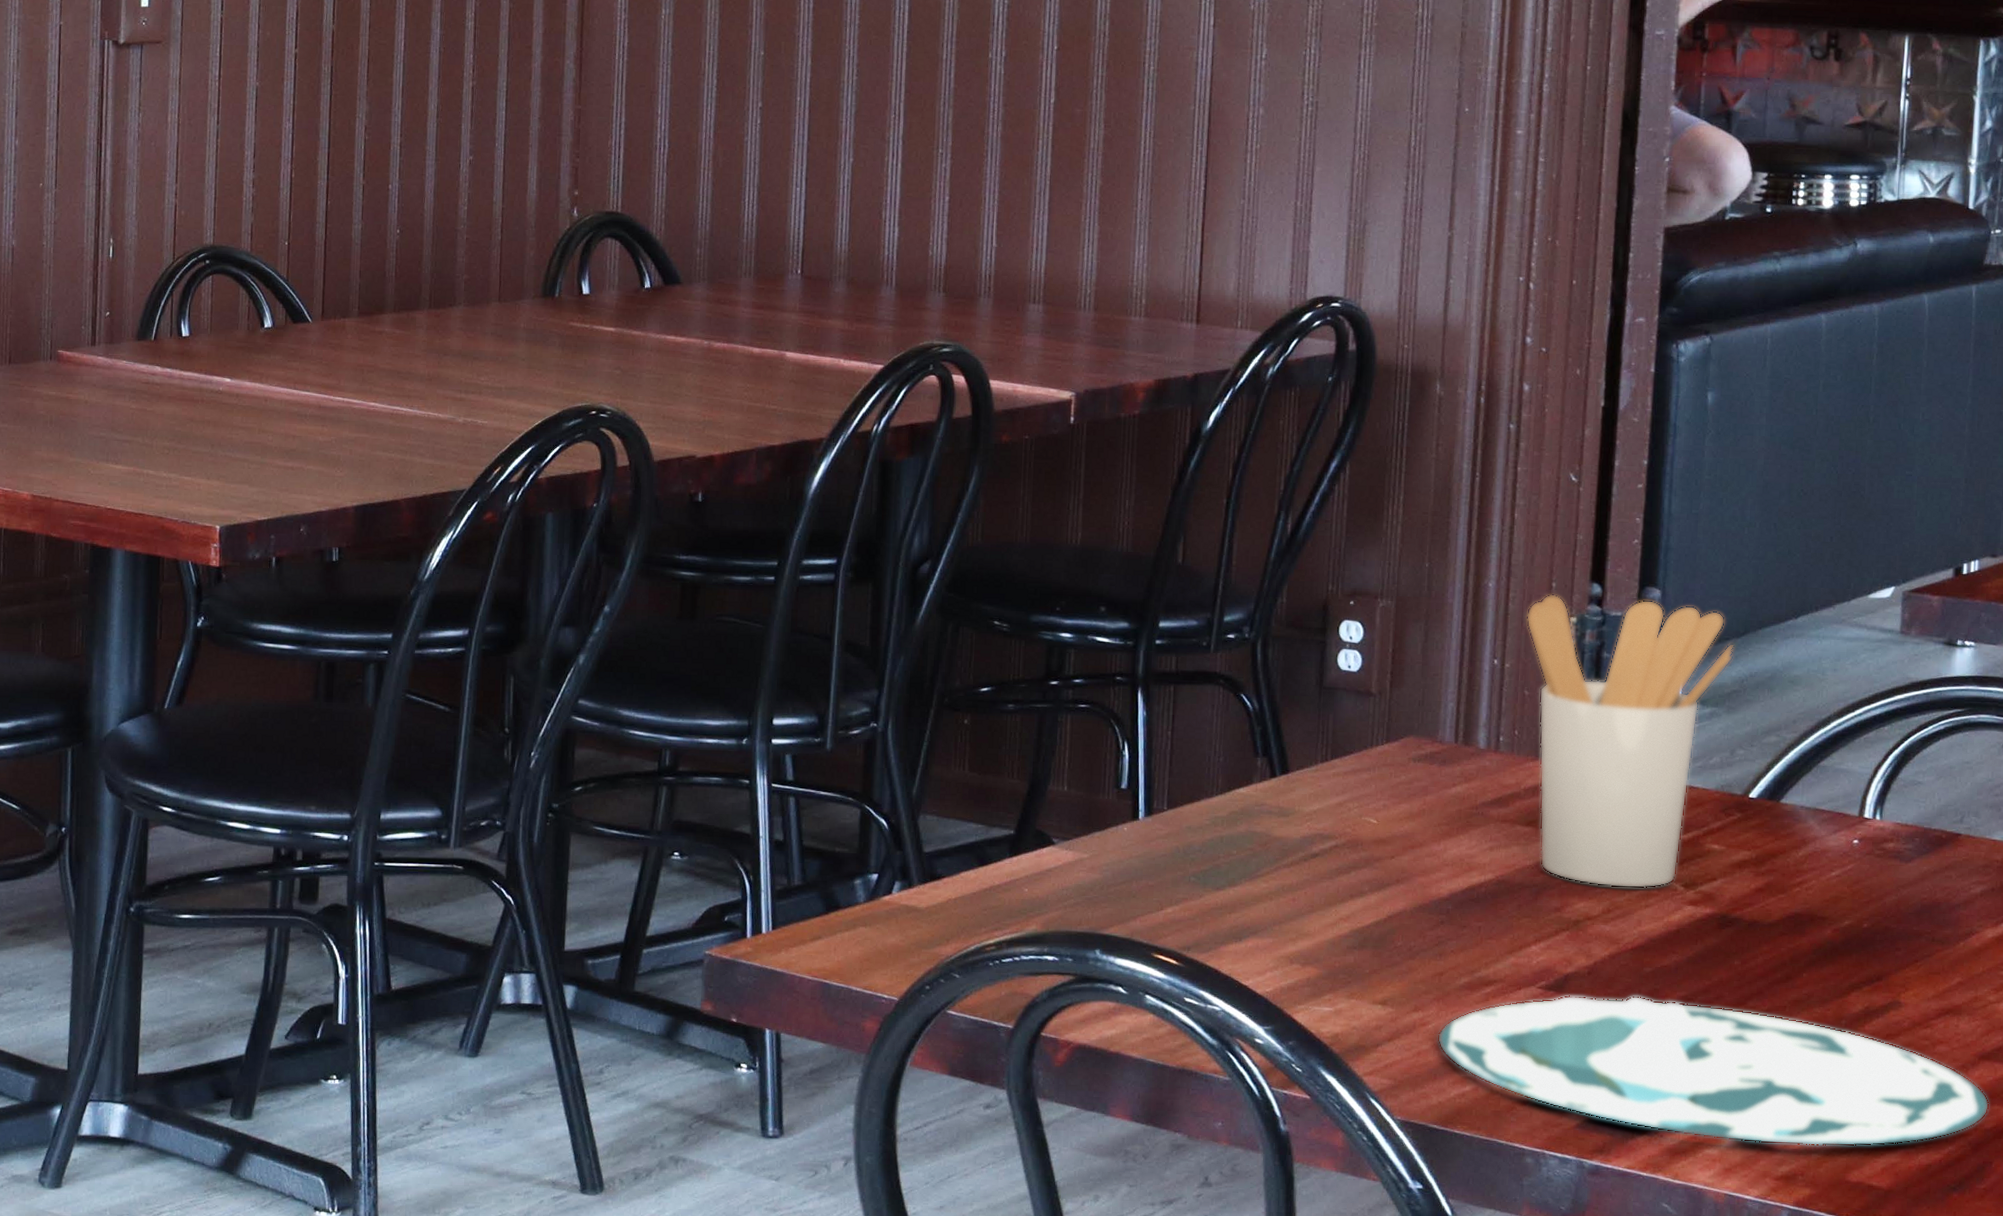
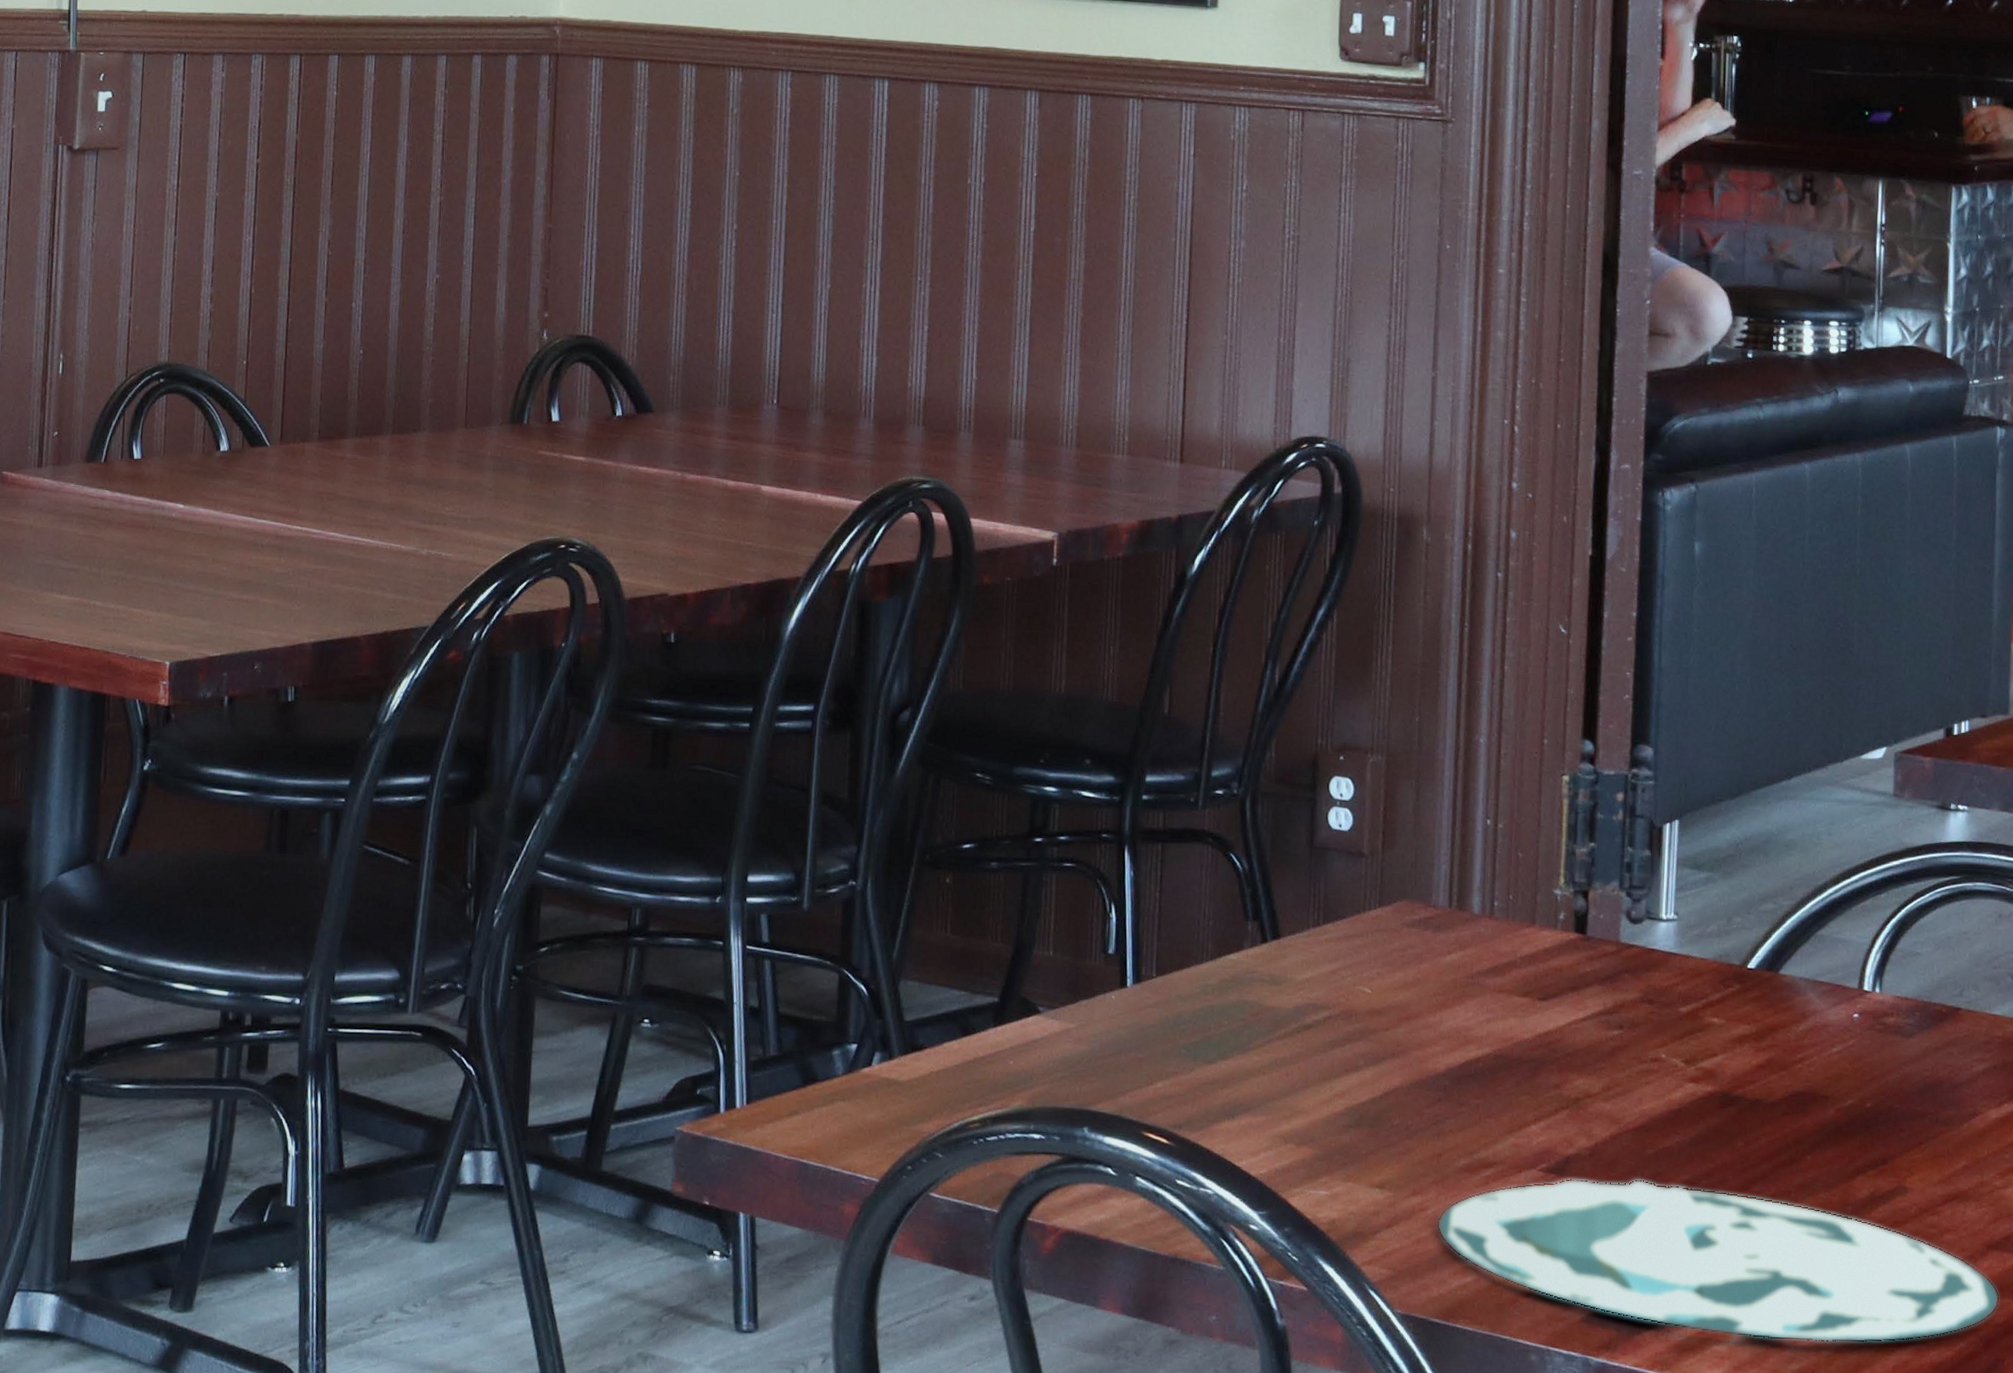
utensil holder: present [1526,594,1734,889] -> none [1518,751,1728,1065]

